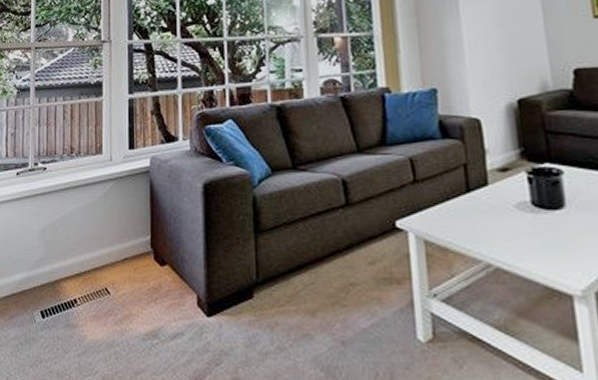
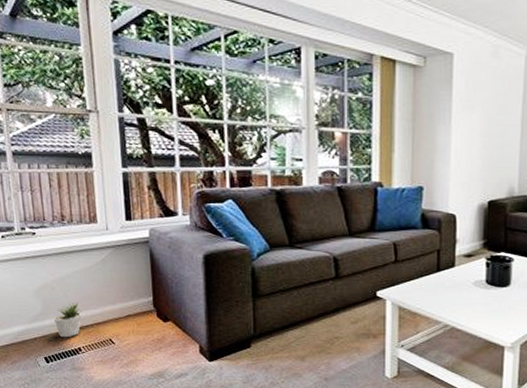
potted plant: none [53,245,81,287] -> present [53,303,82,338]

